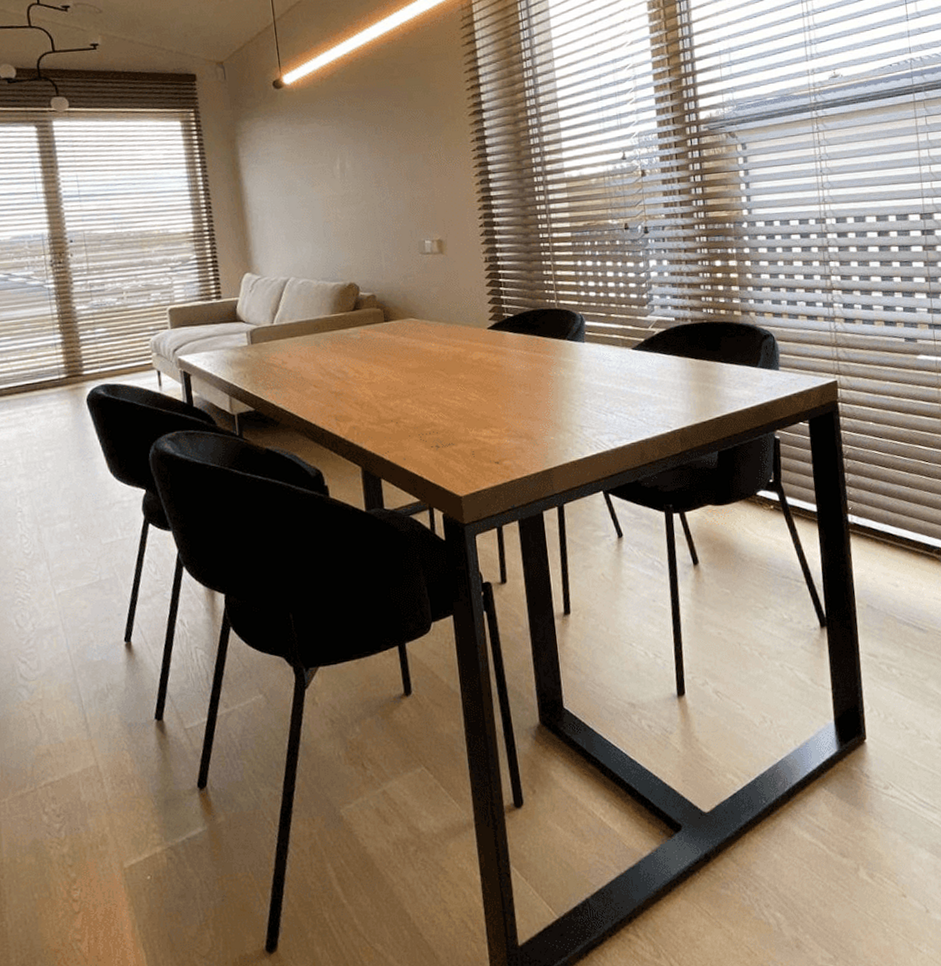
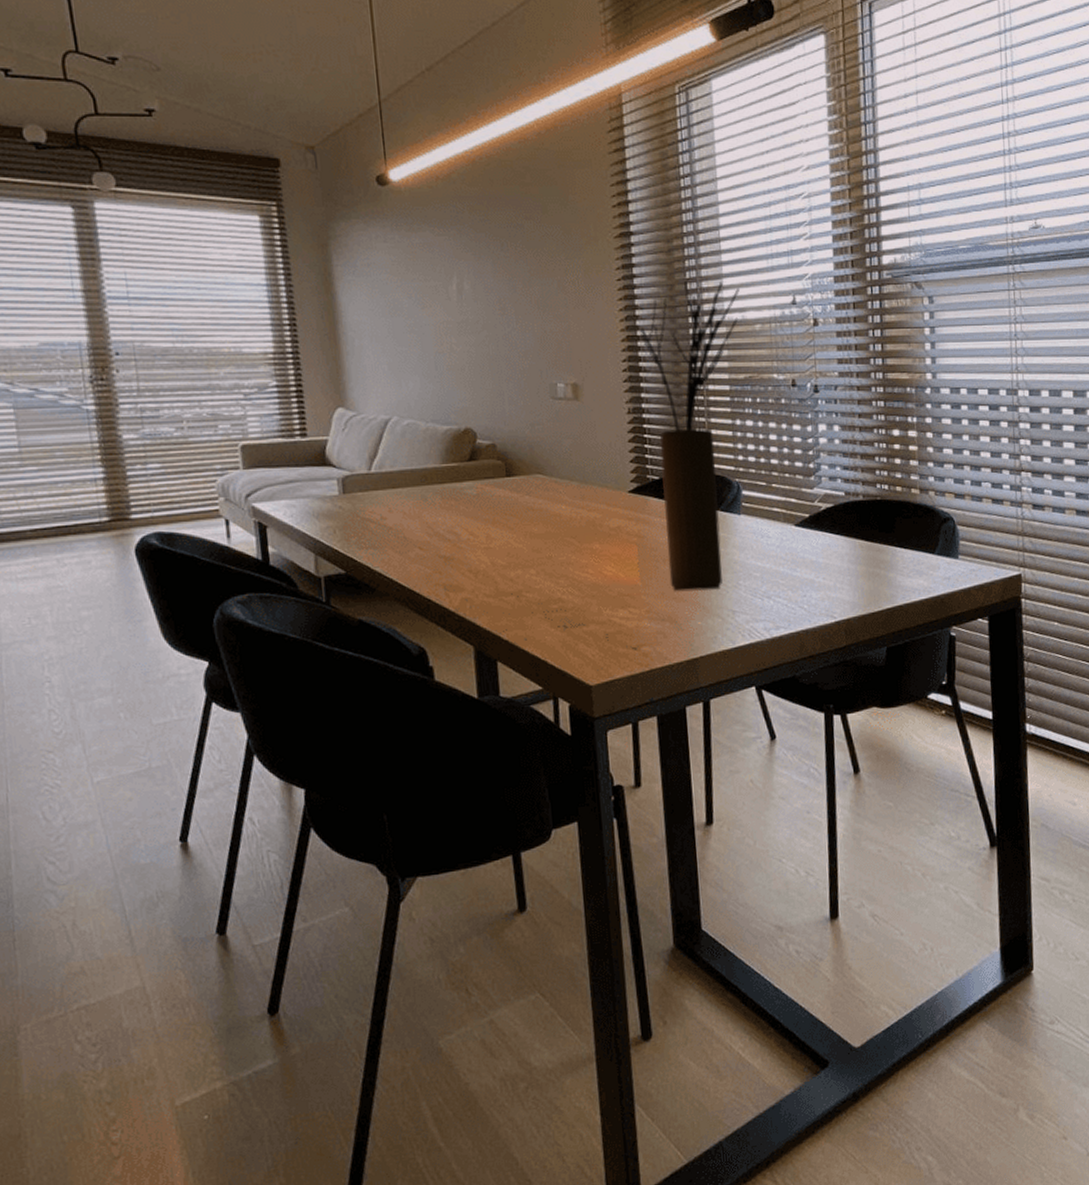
vase: none [493,145,577,412] -> present [640,281,740,592]

